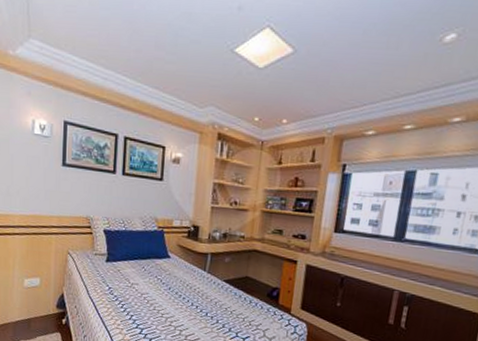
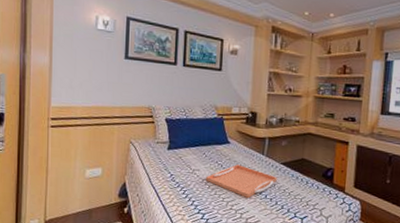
serving tray: none [144,280,219,316] -> present [205,164,277,199]

